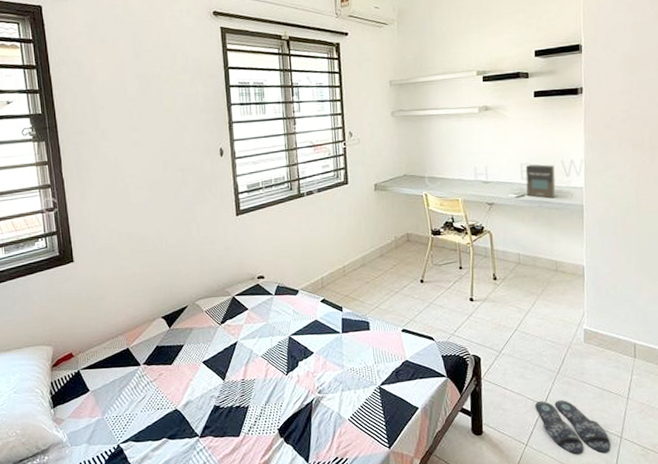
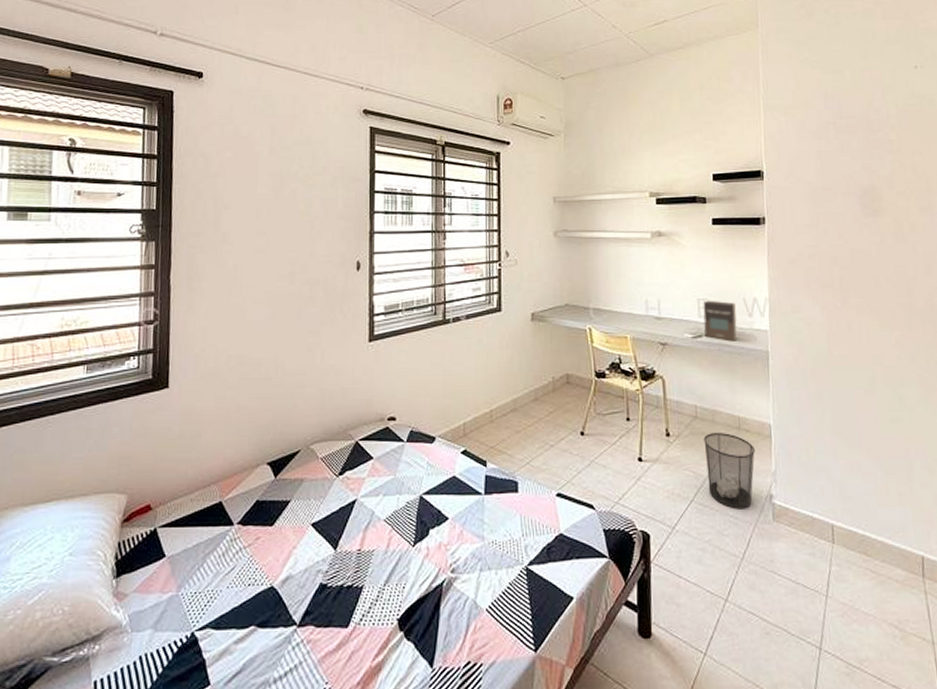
waste bin: none [526,275,570,335] -> present [703,433,755,509]
slippers: present [535,400,611,455] -> none [715,595,808,671]

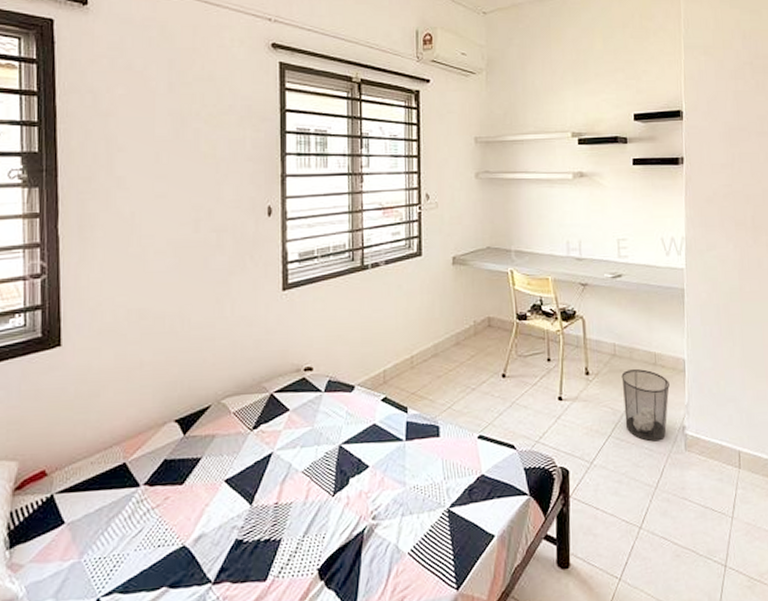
books: present [703,300,738,342] -> none [622,240,655,281]

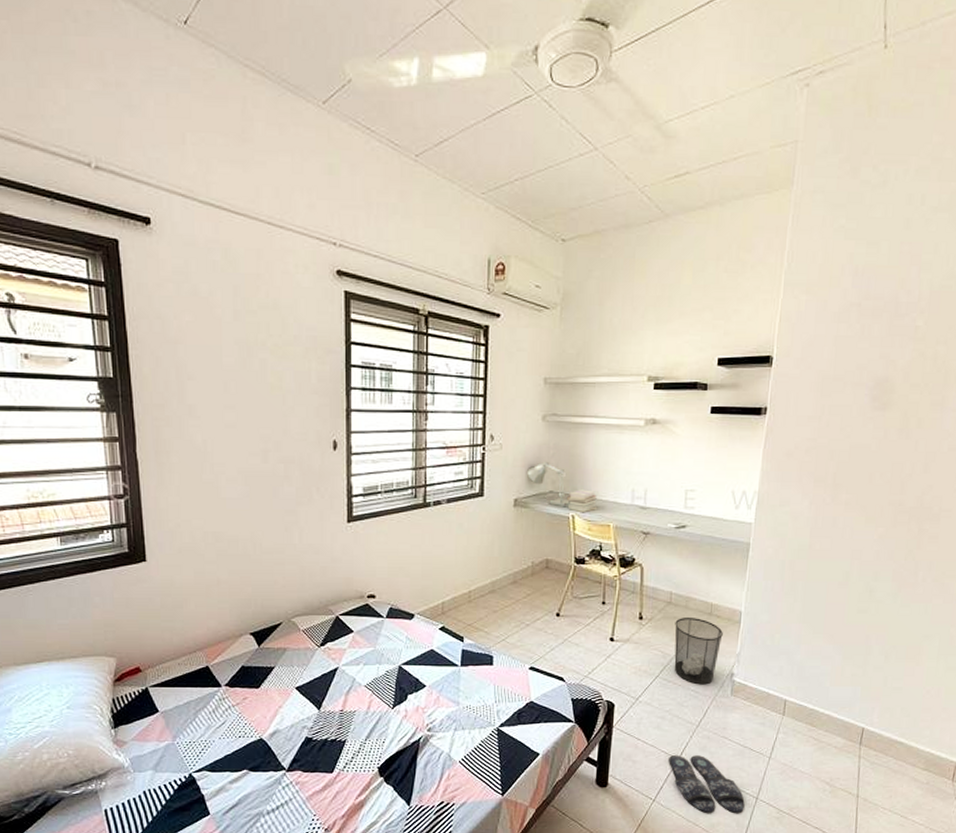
desk lamp: none [464,218,508,263] -> present [527,462,570,508]
books: none [503,244,535,268] -> present [566,489,598,513]
slippers: none [630,521,714,590] -> present [669,755,745,814]

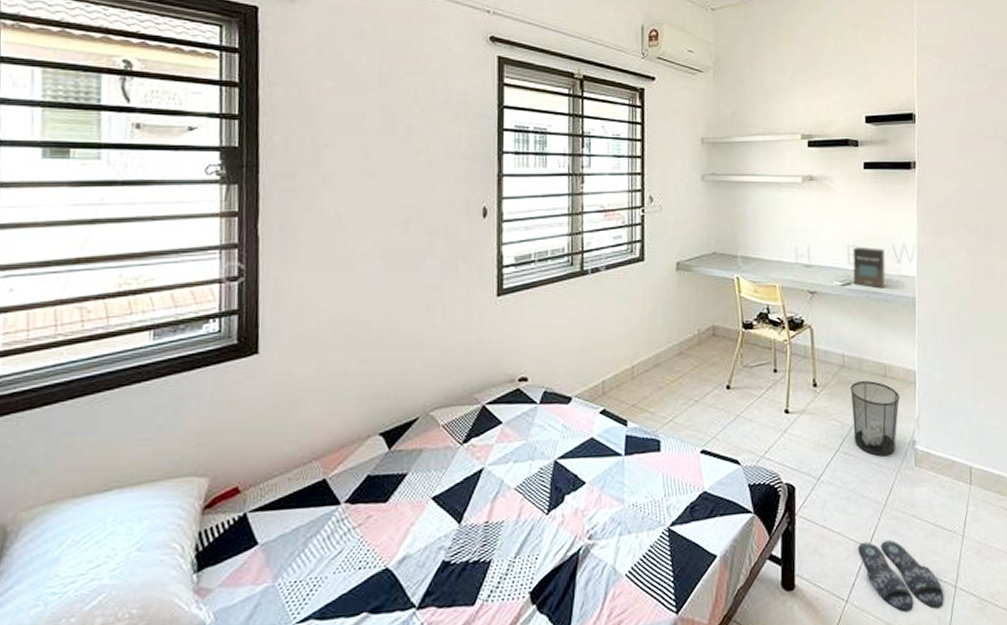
desk lamp: present [527,462,570,508] -> none [689,222,734,269]
books: present [566,489,598,513] -> none [729,249,762,274]
books: none [688,491,723,533] -> present [852,246,886,289]

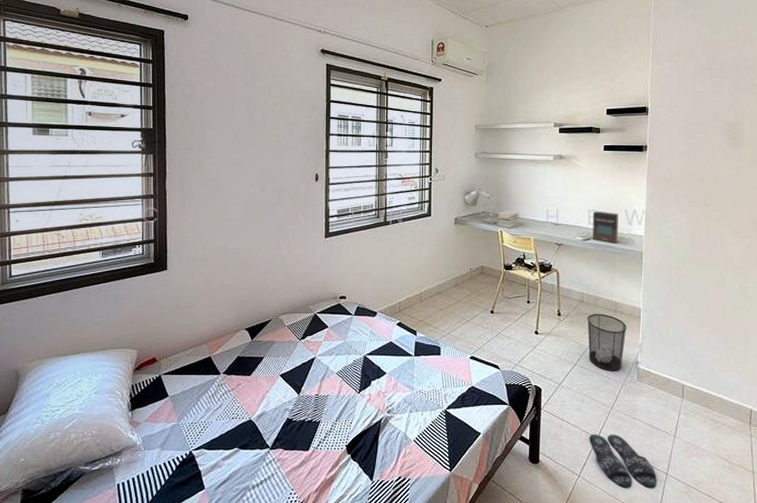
desk lamp: none [689,222,734,269] -> present [465,189,499,224]
books: none [729,249,762,274] -> present [495,210,520,229]

